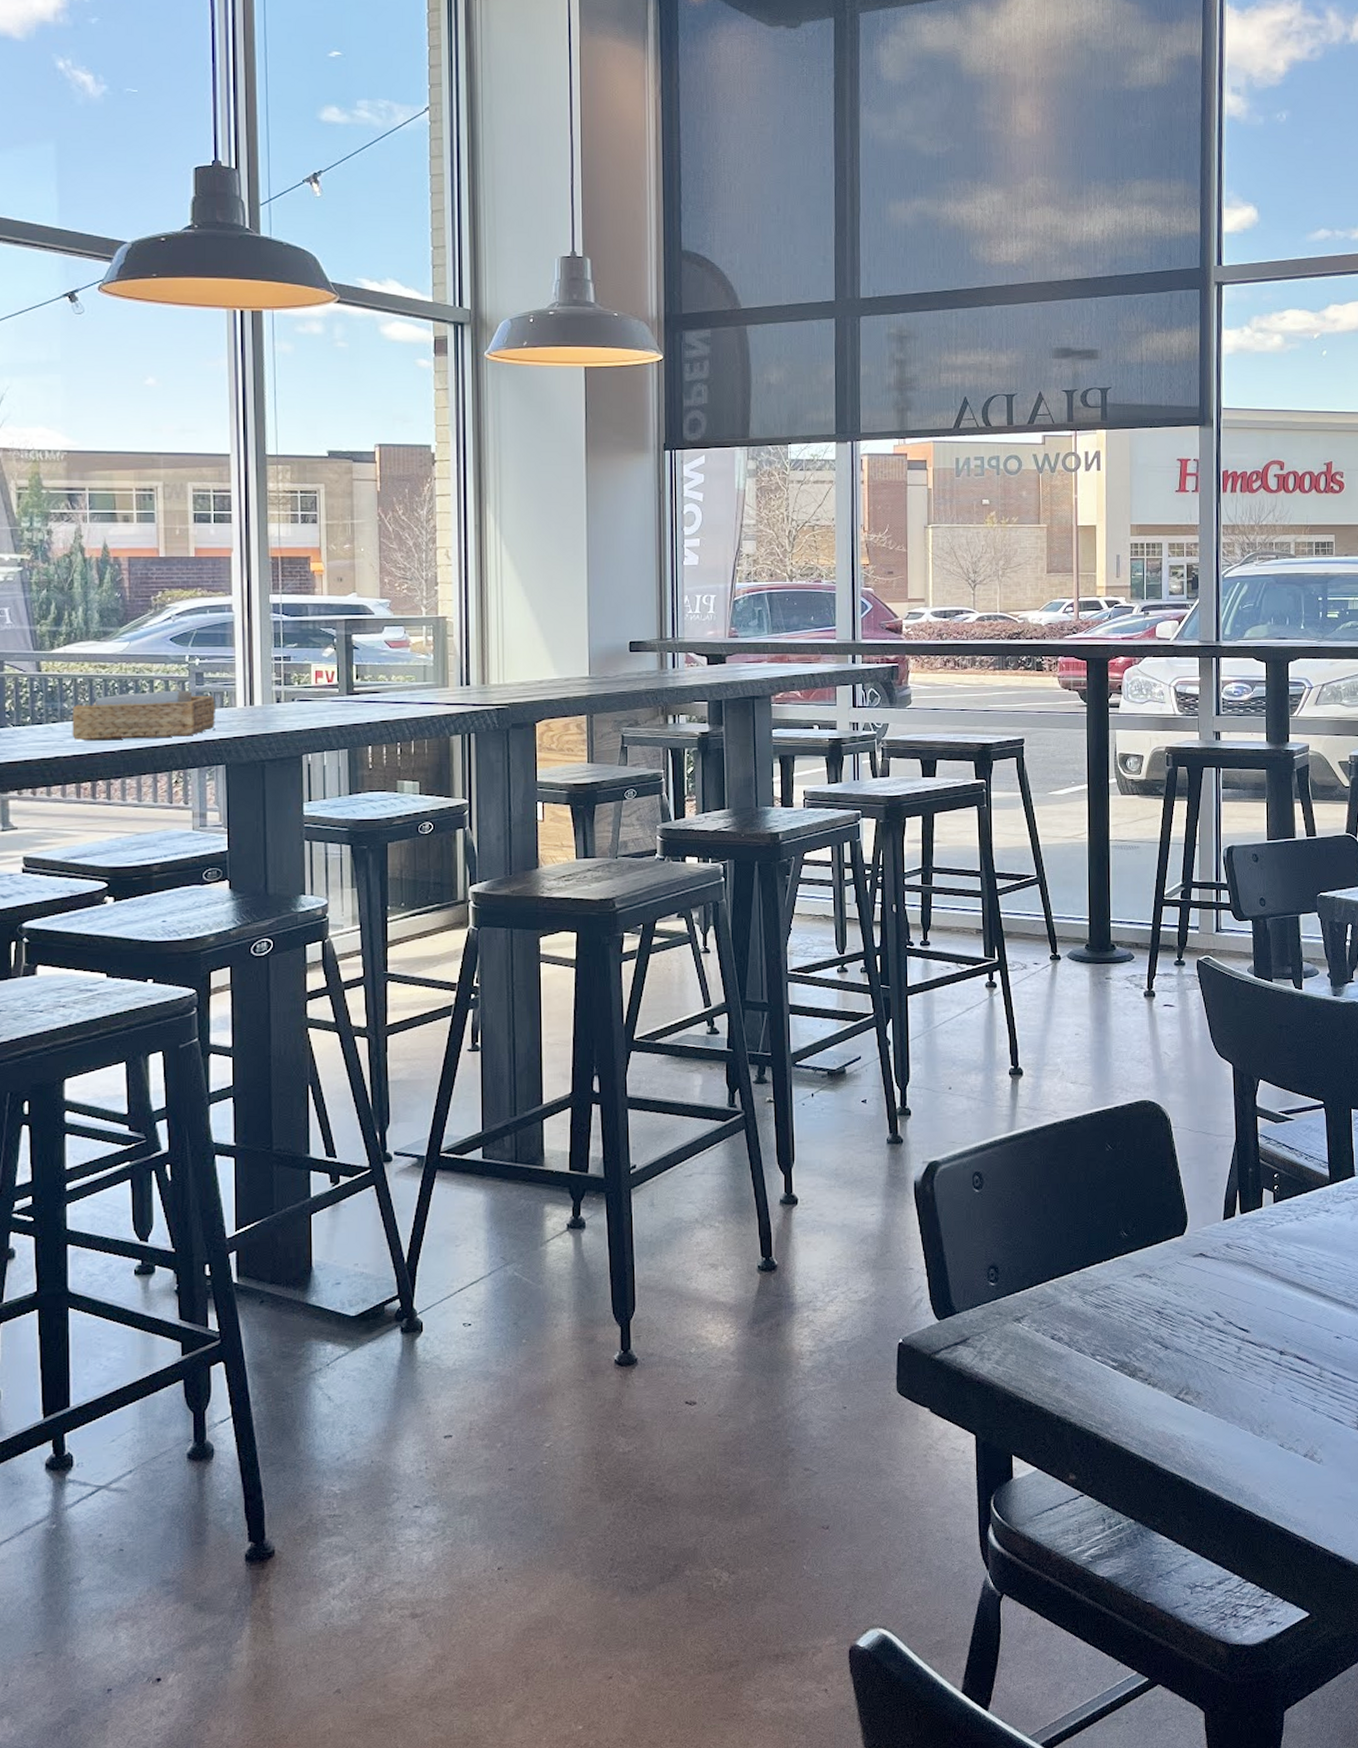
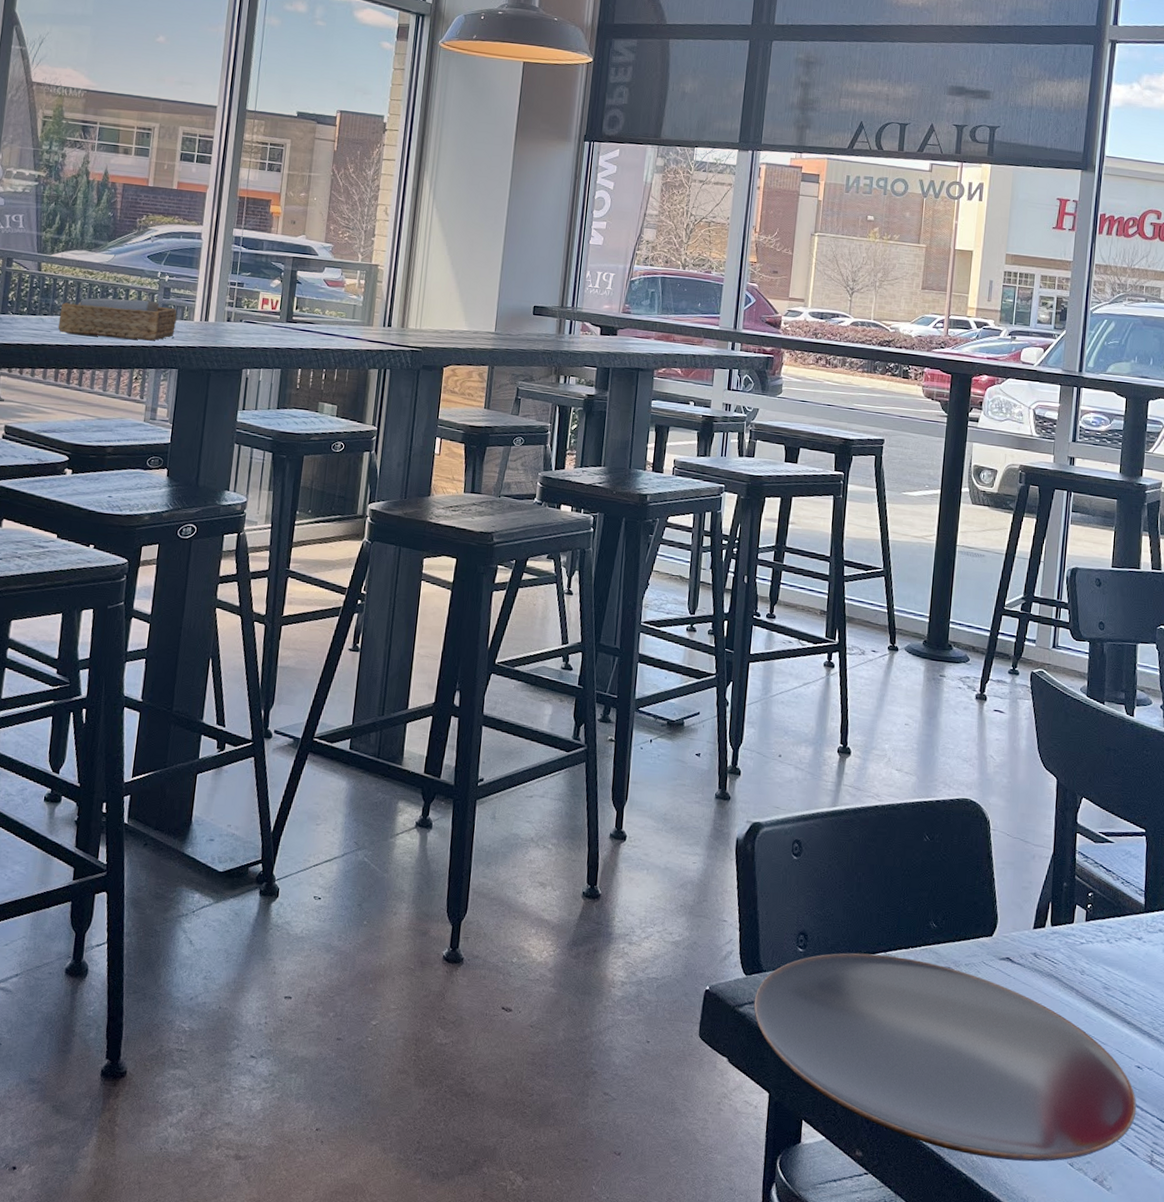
plate: none [950,1272,1340,1456] -> present [753,953,1137,1162]

